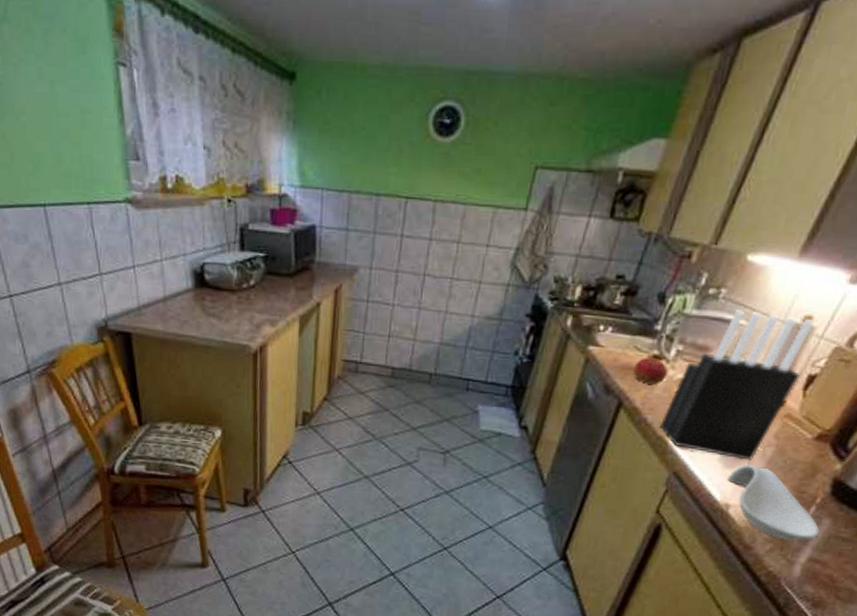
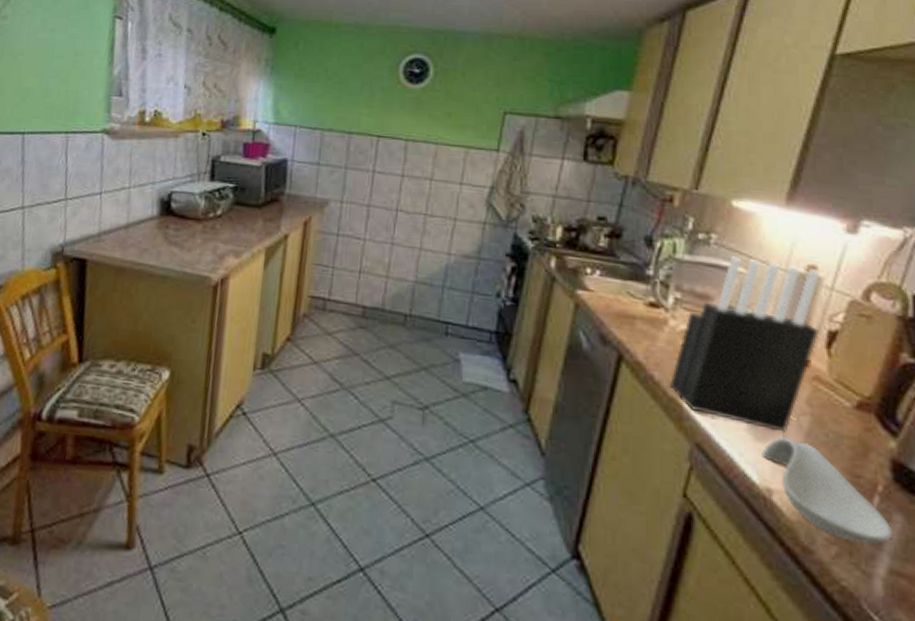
apple: present [633,357,668,385] -> none [630,304,668,336]

